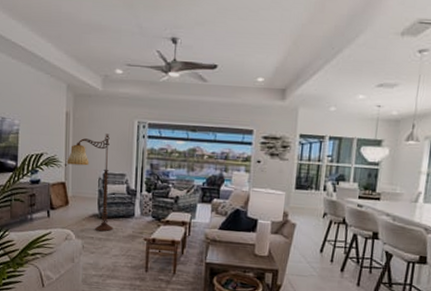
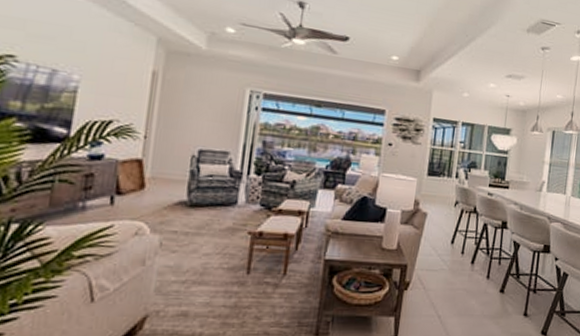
floor lamp: present [66,133,113,232] -> none [147,101,212,224]

